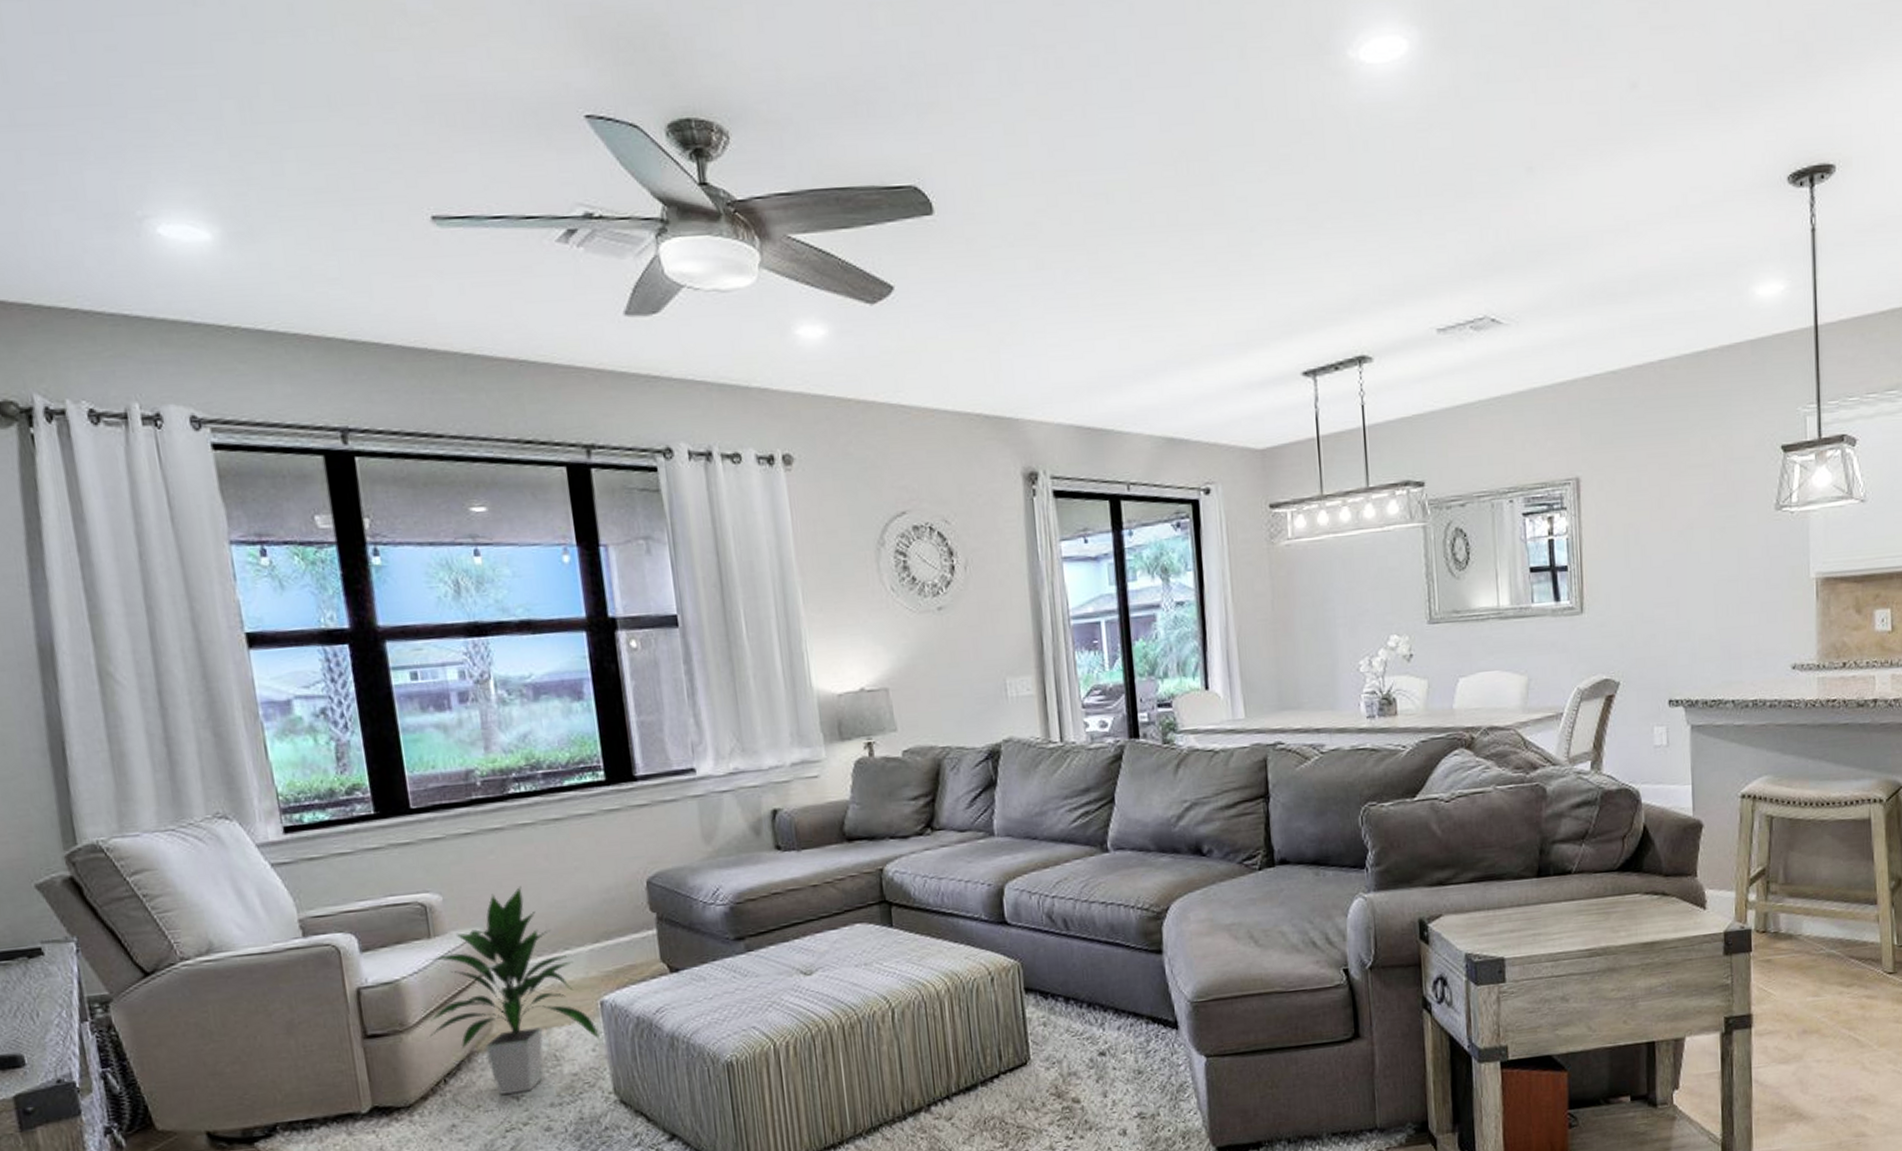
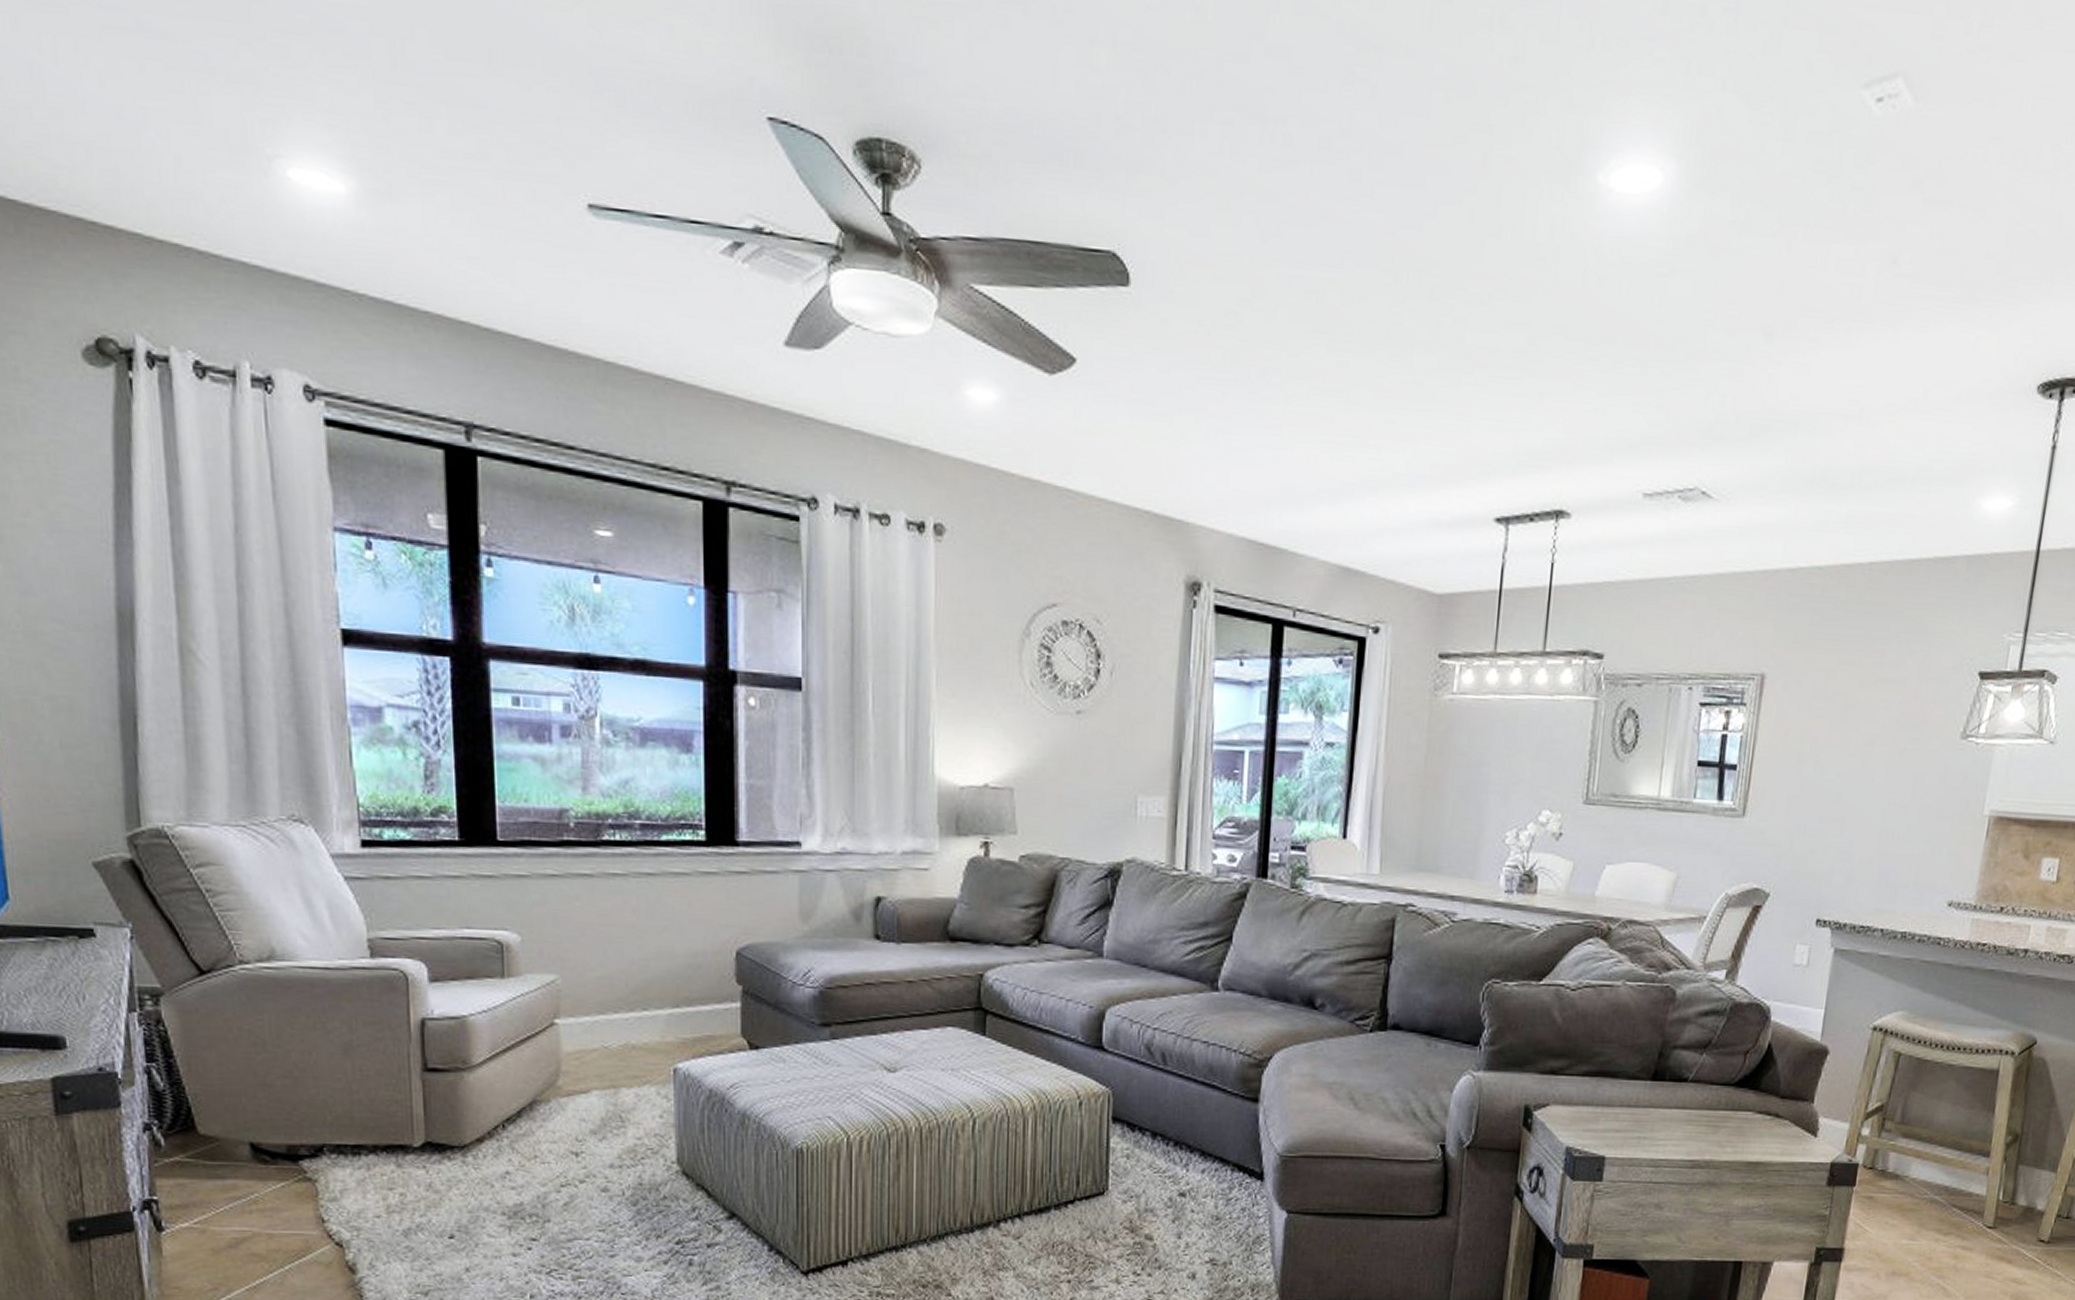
indoor plant: present [425,885,602,1095] -> none [492,937,670,1150]

